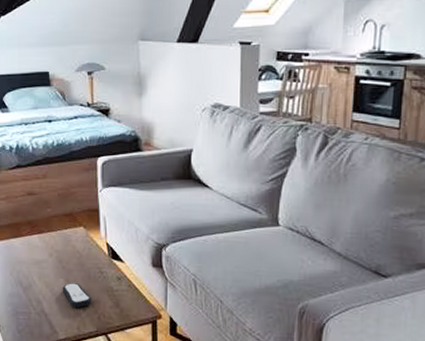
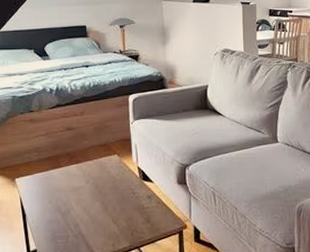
remote control: present [62,283,92,307] -> none [98,205,125,226]

